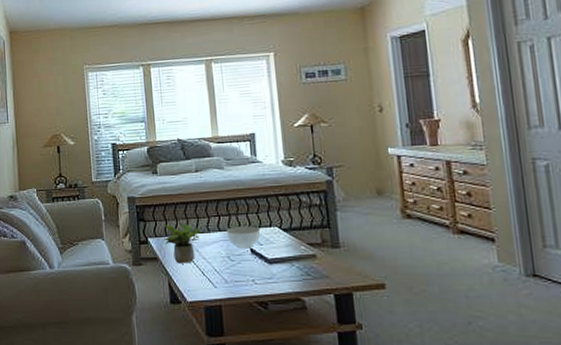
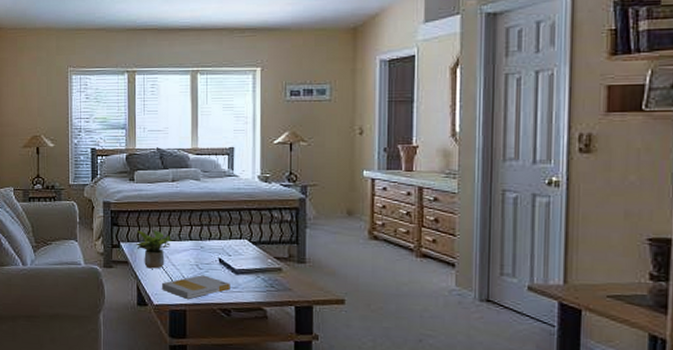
book: none [193,267,265,293] -> present [161,275,230,299]
bowl: present [226,225,261,249] -> none [196,236,230,259]

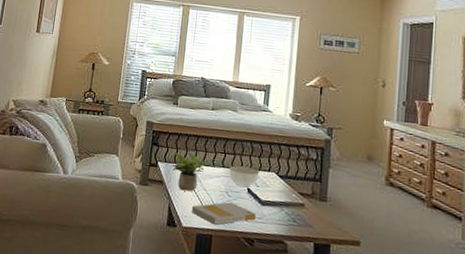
bowl: none [196,236,230,259] -> present [228,165,260,188]

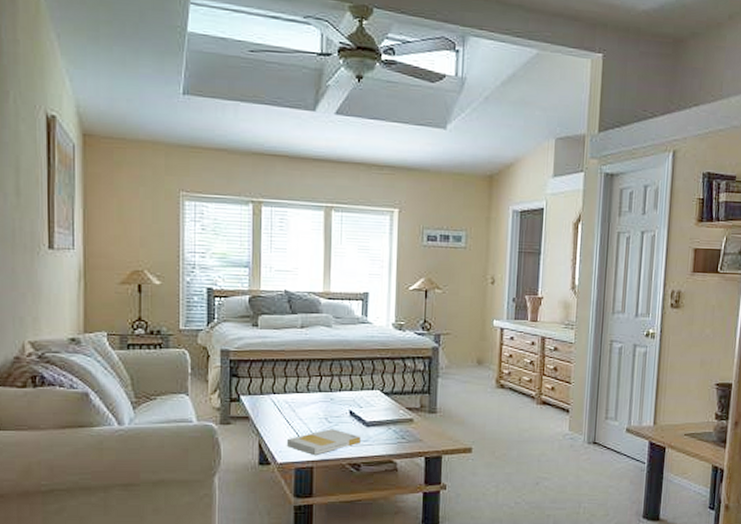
potted plant: present [171,151,207,192] -> none [257,380,300,424]
bowl: present [228,165,260,188] -> none [326,387,362,411]

